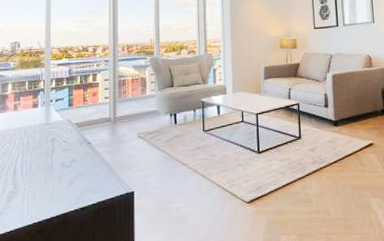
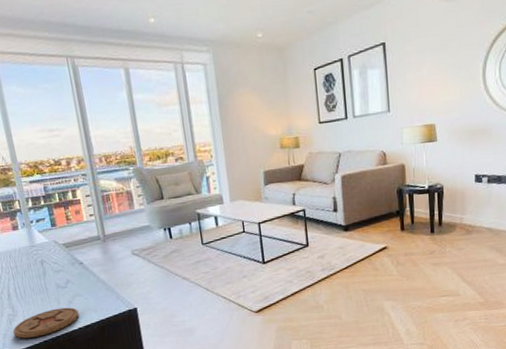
coaster: none [10,187,78,218] -> present [13,307,79,339]

